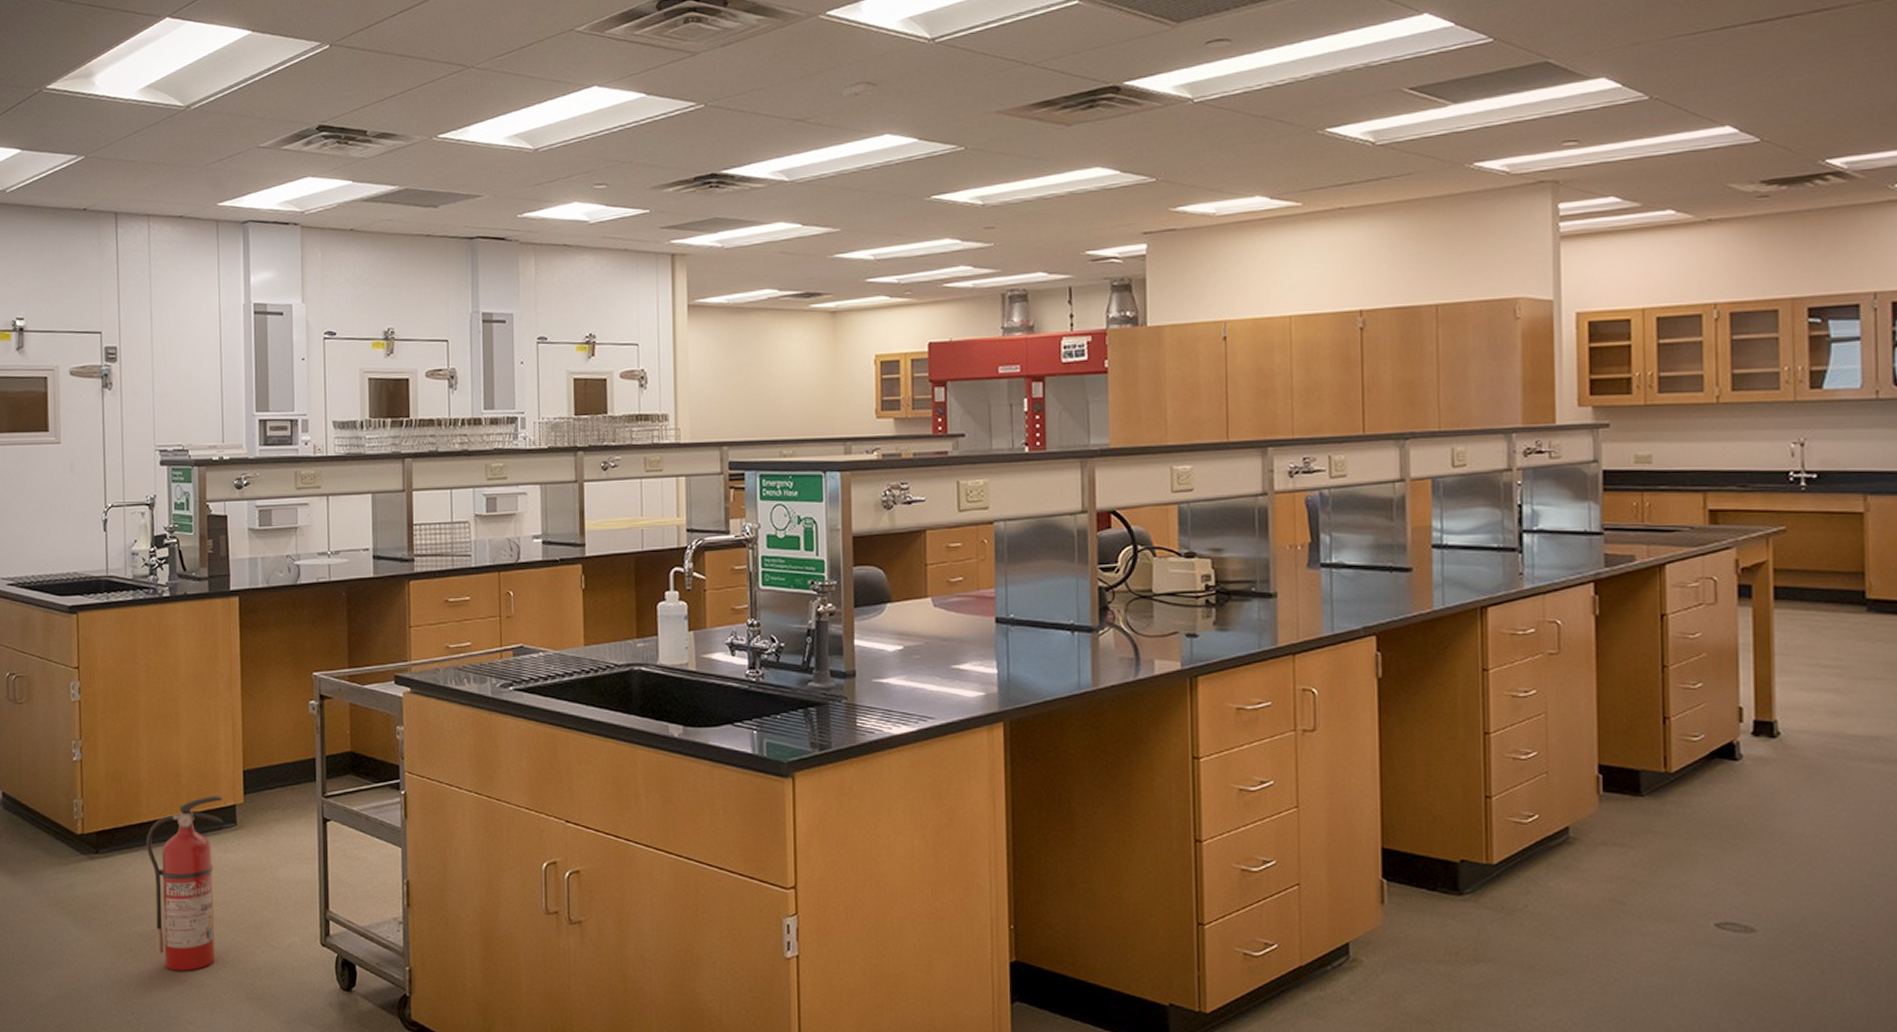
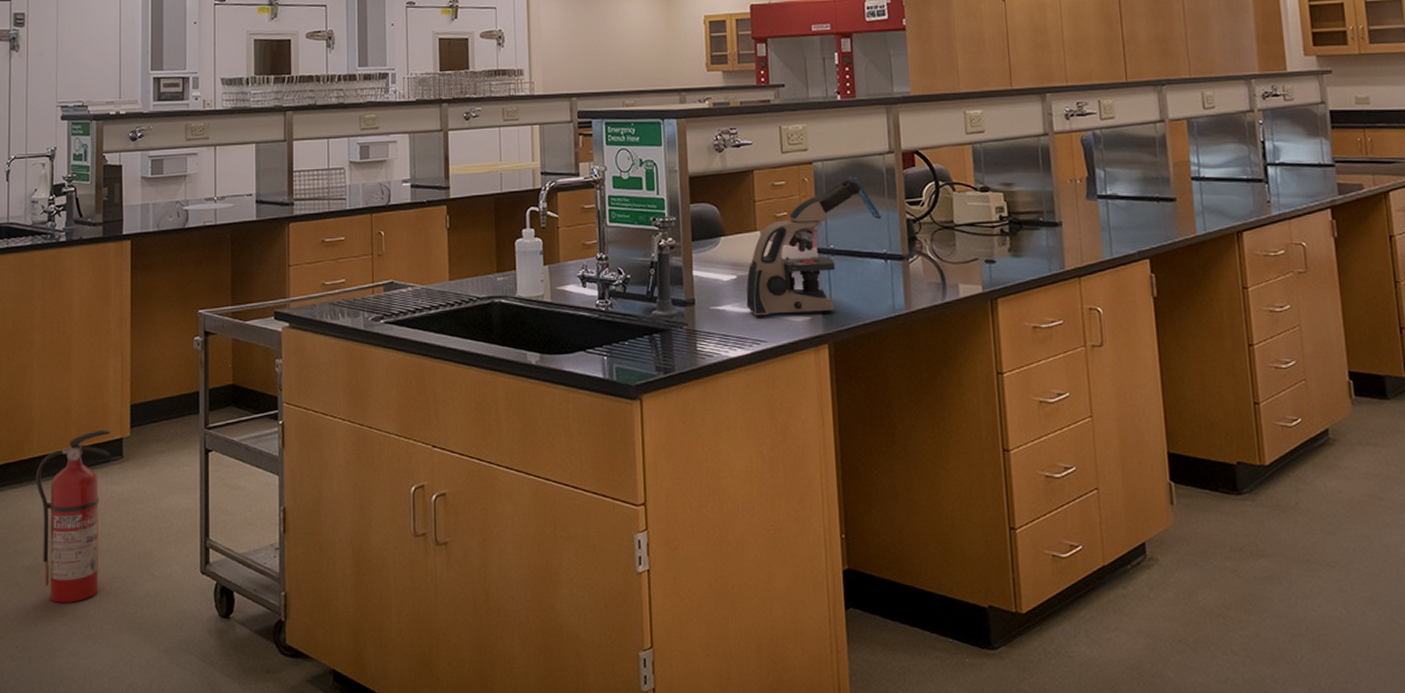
microscope: none [913,539,1069,693] -> present [746,177,881,319]

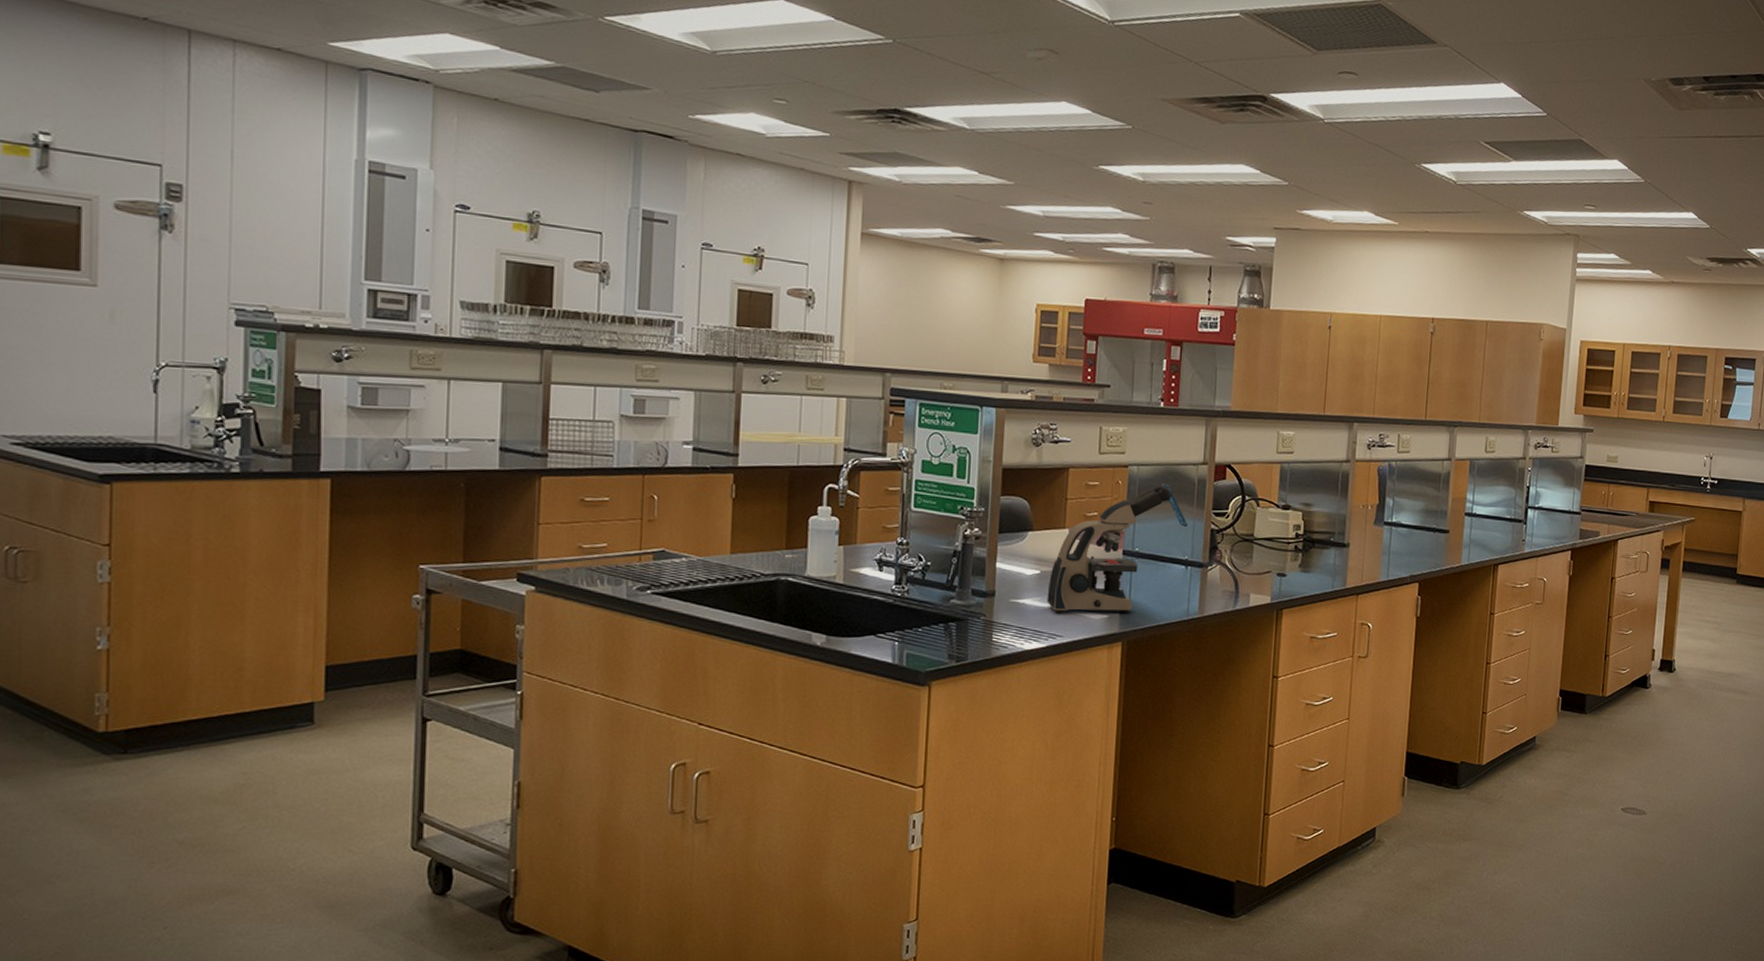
fire extinguisher: present [35,429,111,603] -> none [193,692,298,880]

